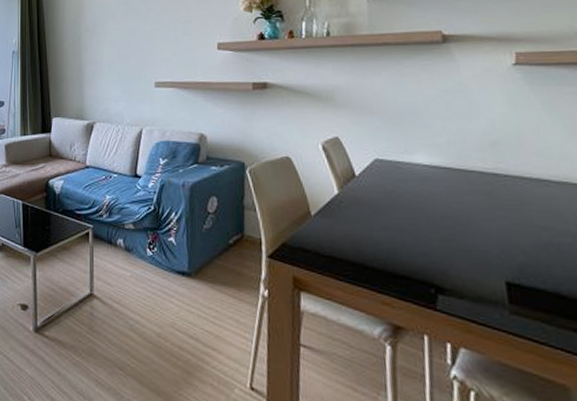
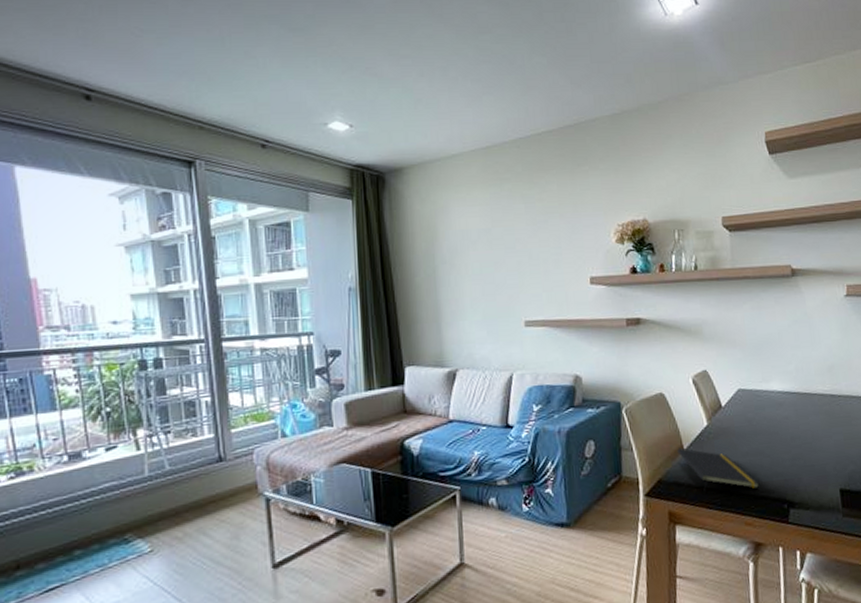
notepad: none [304,213,400,266] -> present [677,447,760,492]

